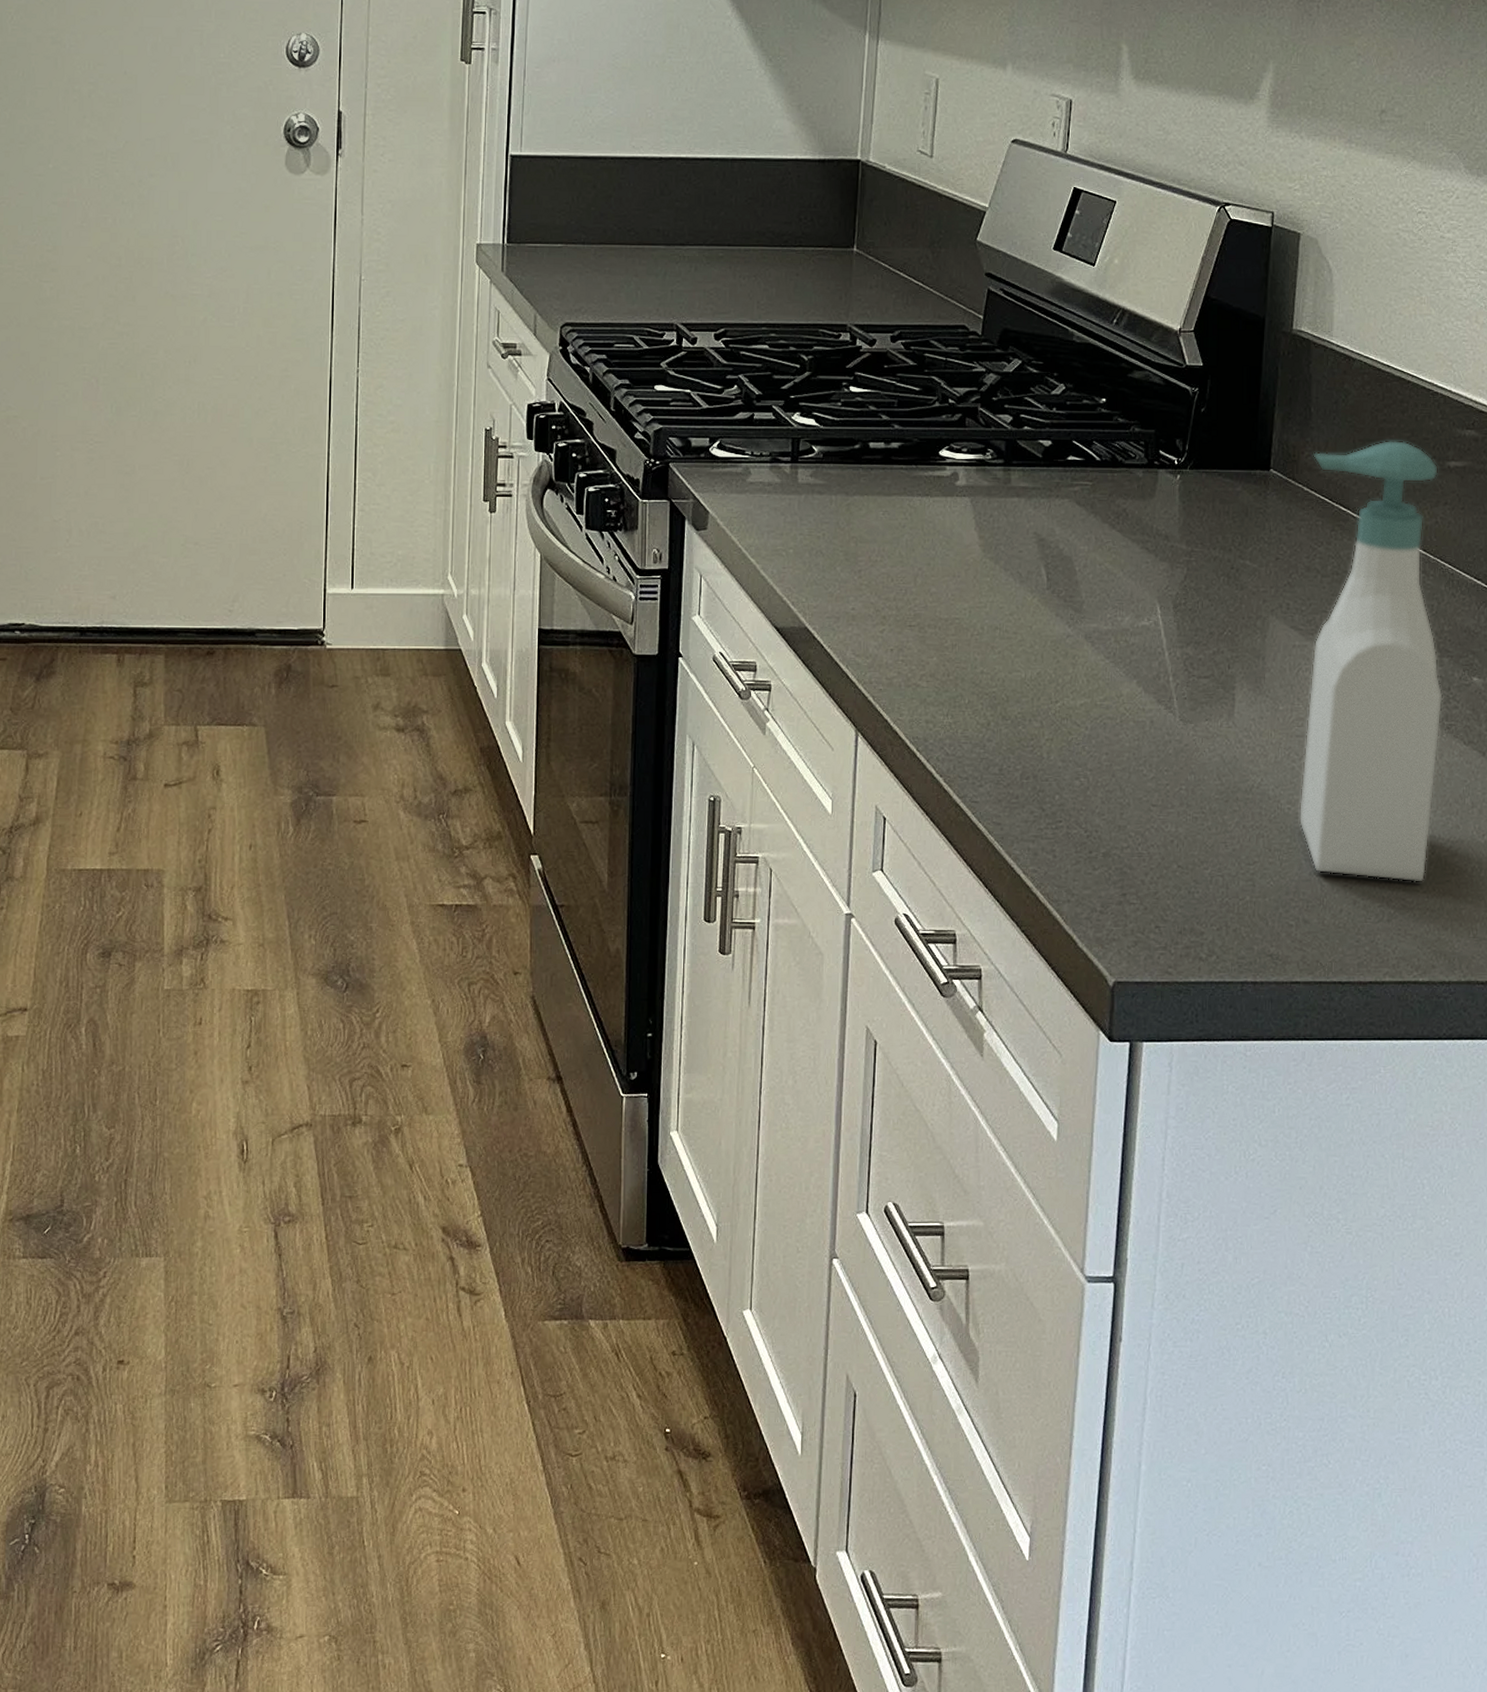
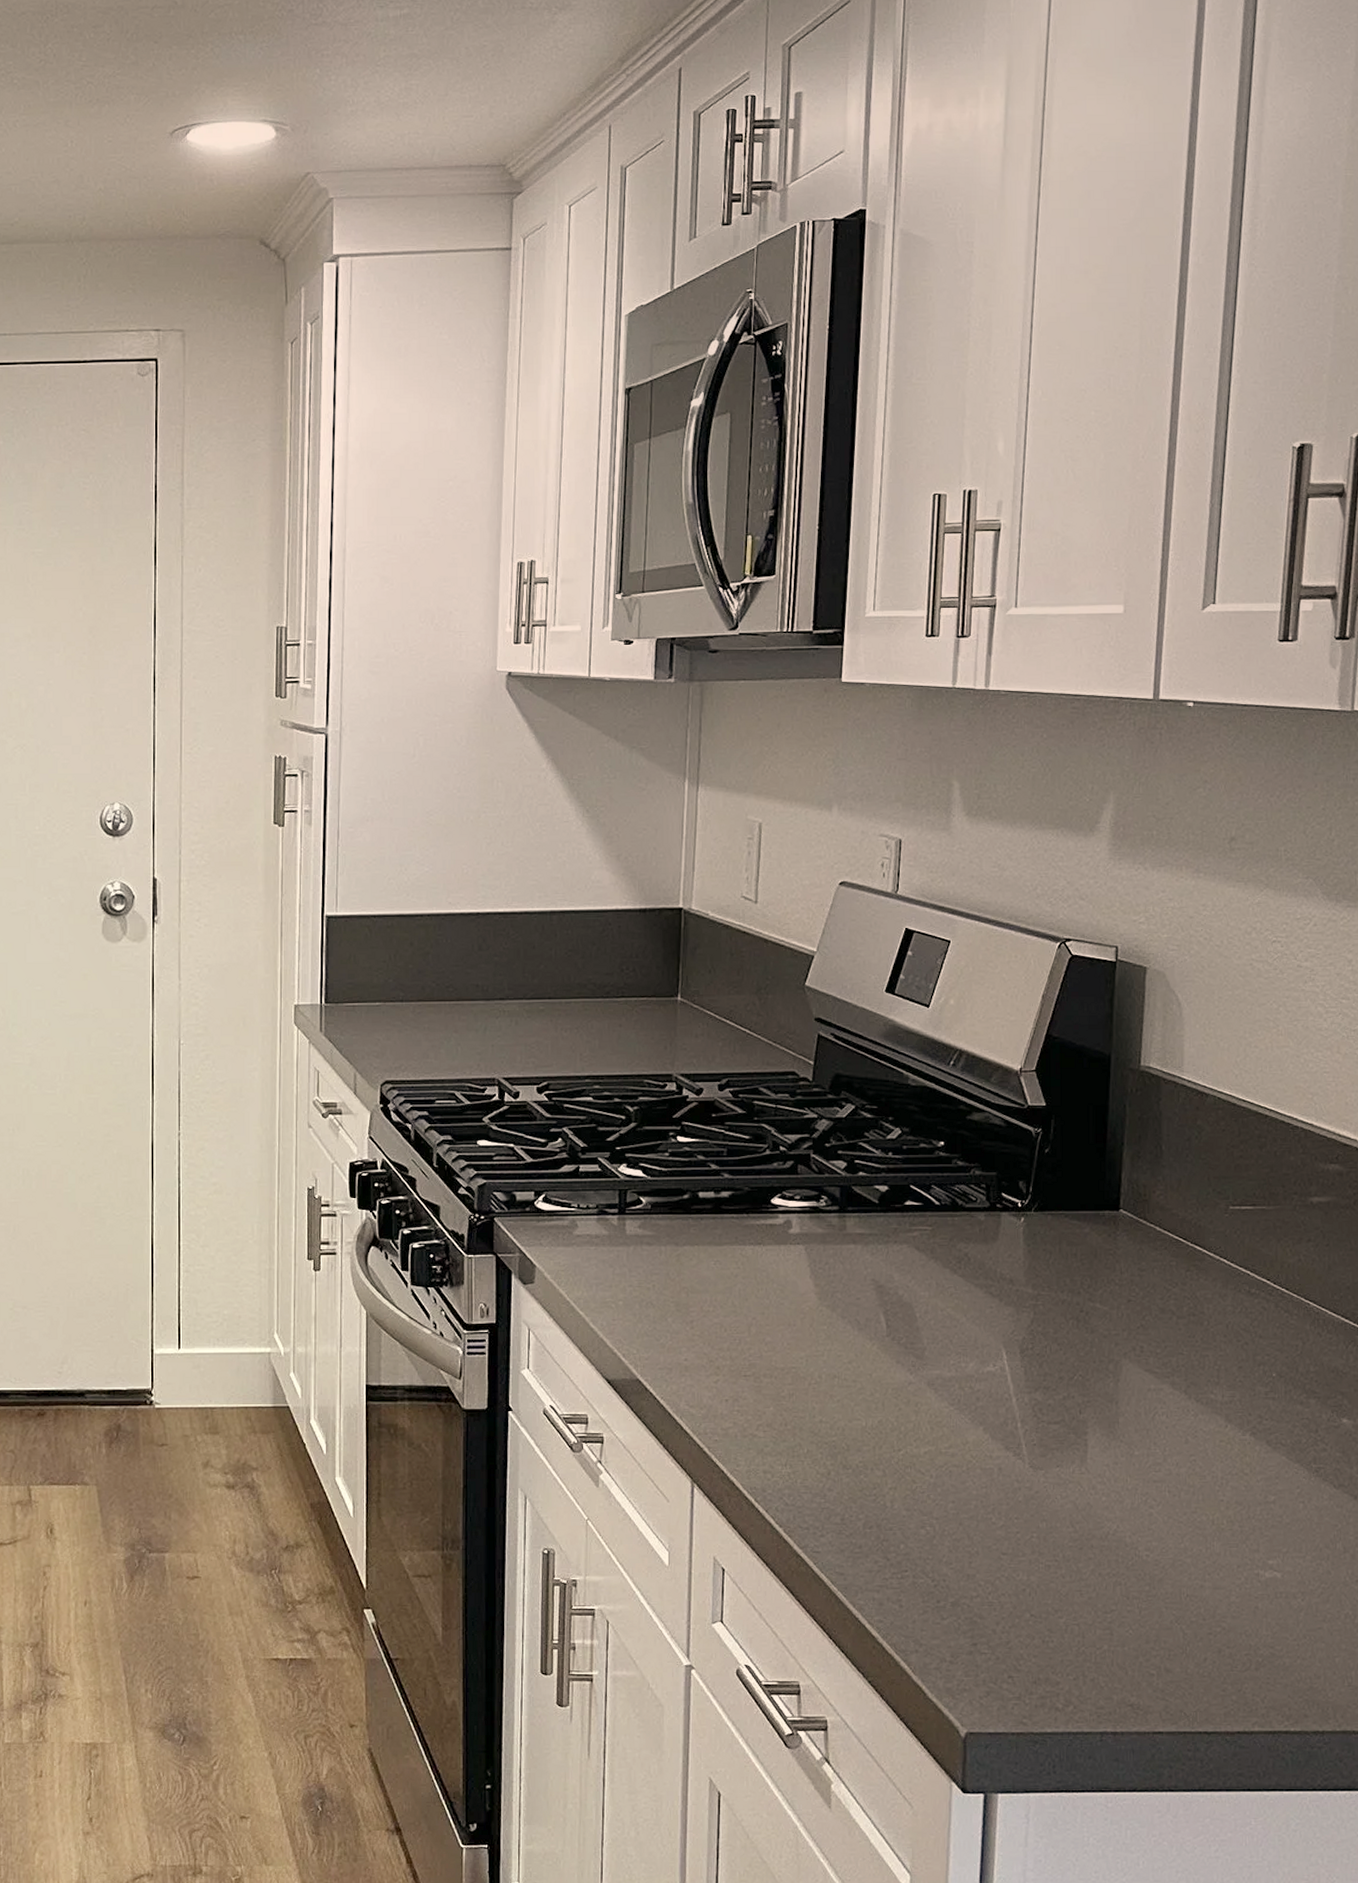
soap bottle: present [1298,440,1443,883] -> none [1158,1176,1310,1631]

